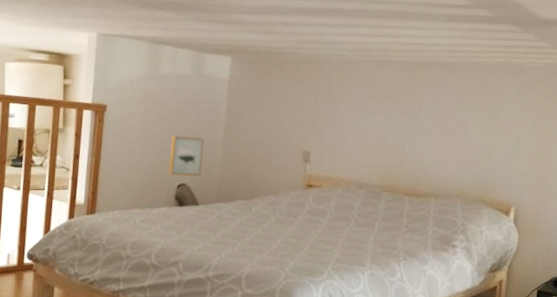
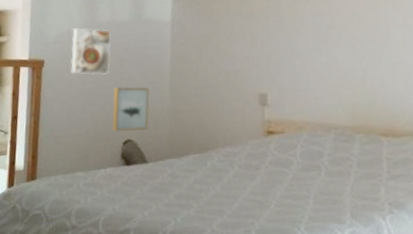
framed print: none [132,77,172,124] -> present [70,28,111,75]

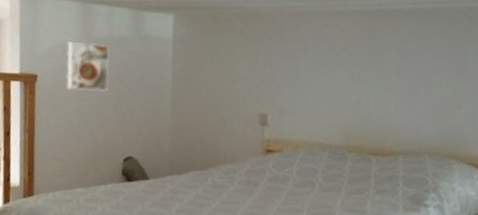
wall art: present [112,87,149,132] -> none [112,104,150,149]

